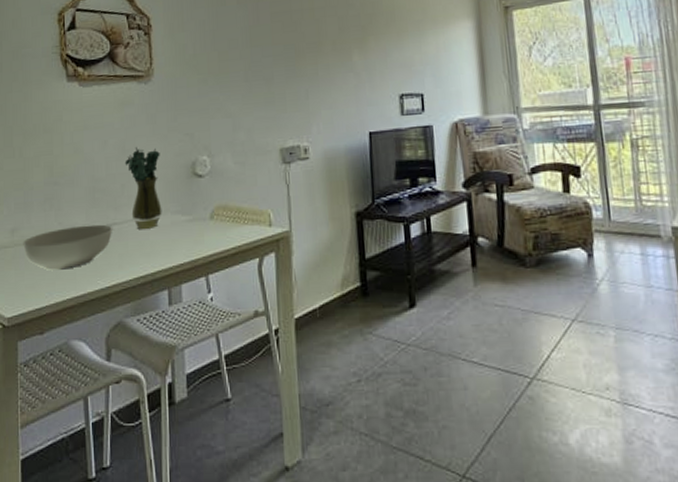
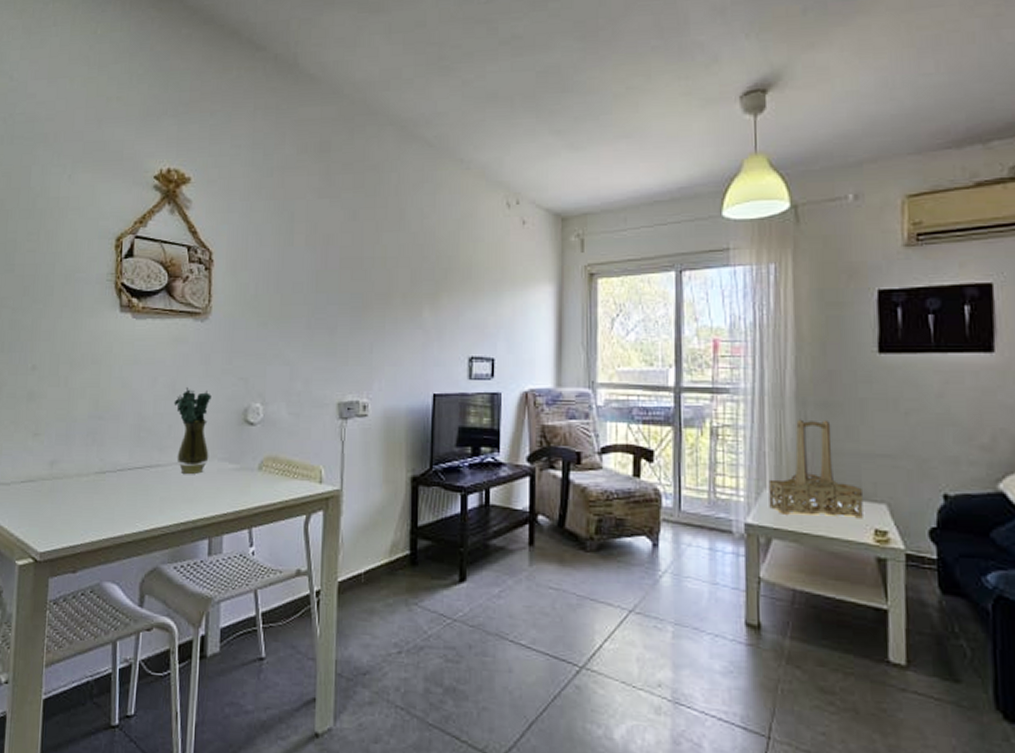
bowl: present [23,224,113,270] -> none [61,464,157,508]

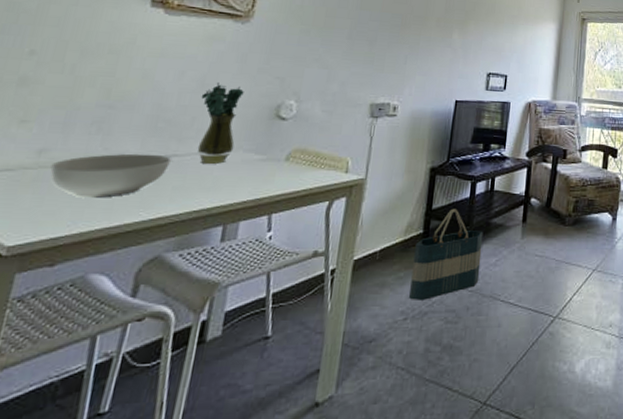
bowl: none [61,464,157,508] -> present [50,153,172,198]
tote bag: none [402,526,481,633] -> present [409,208,484,300]

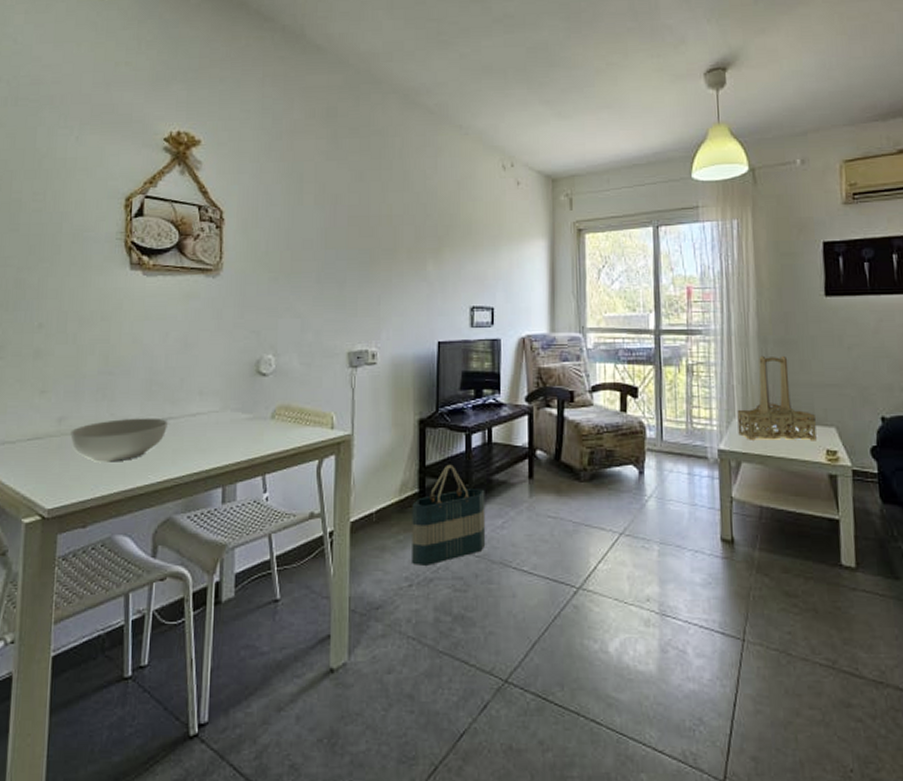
vase: present [197,83,244,164] -> none [186,341,224,425]

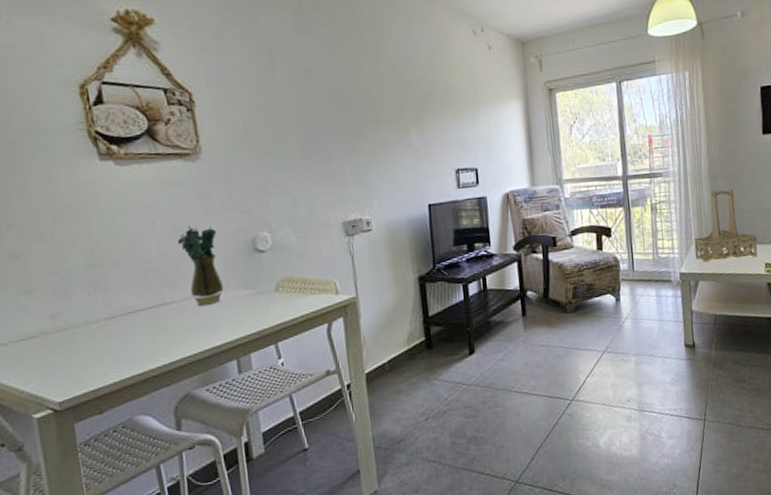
bowl: present [70,418,169,462] -> none [67,303,171,352]
vase: none [186,341,224,425] -> present [177,226,224,306]
tote bag: present [412,464,486,565] -> none [420,312,490,402]

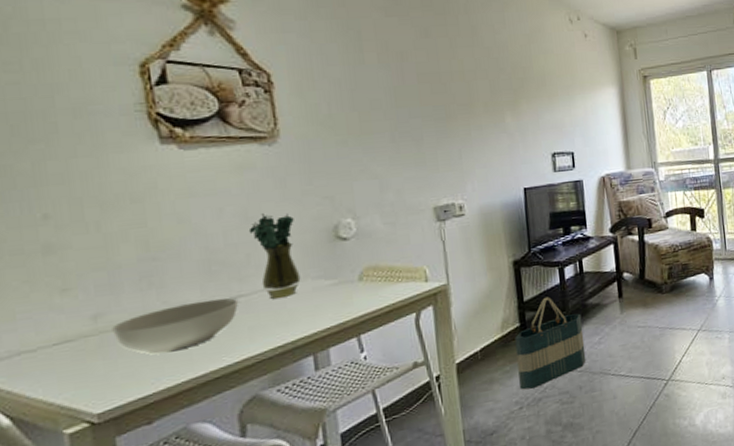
bowl: none [67,303,171,352] -> present [112,298,239,355]
tote bag: none [420,312,490,402] -> present [515,296,586,390]

